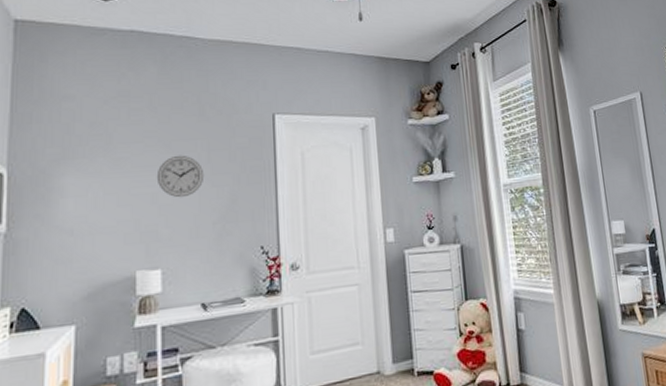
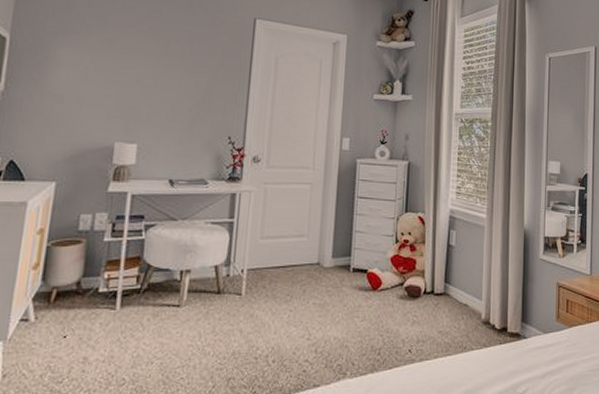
wall clock: present [156,155,205,198] -> none [142,43,186,83]

